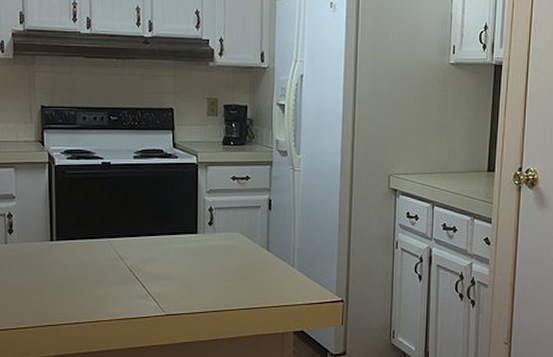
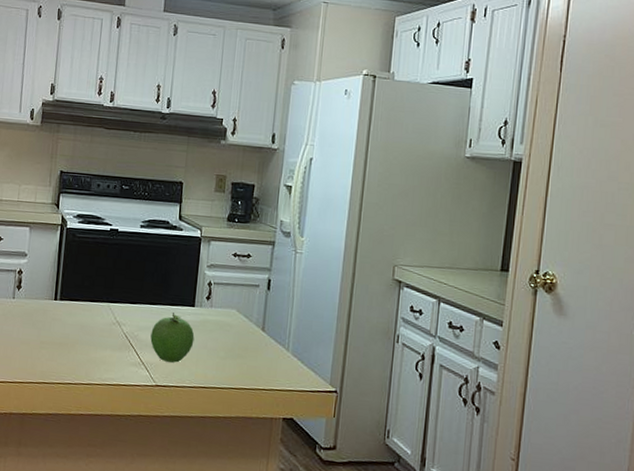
fruit: none [156,241,200,291] -> present [150,312,195,363]

